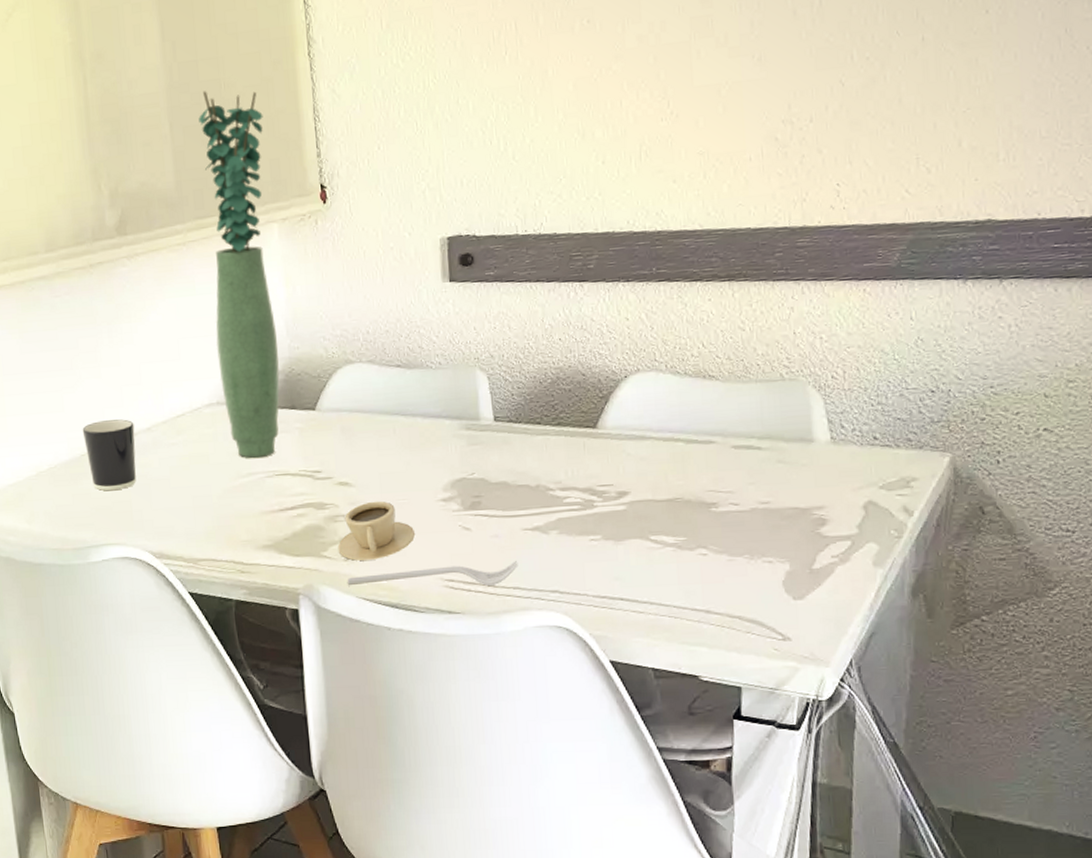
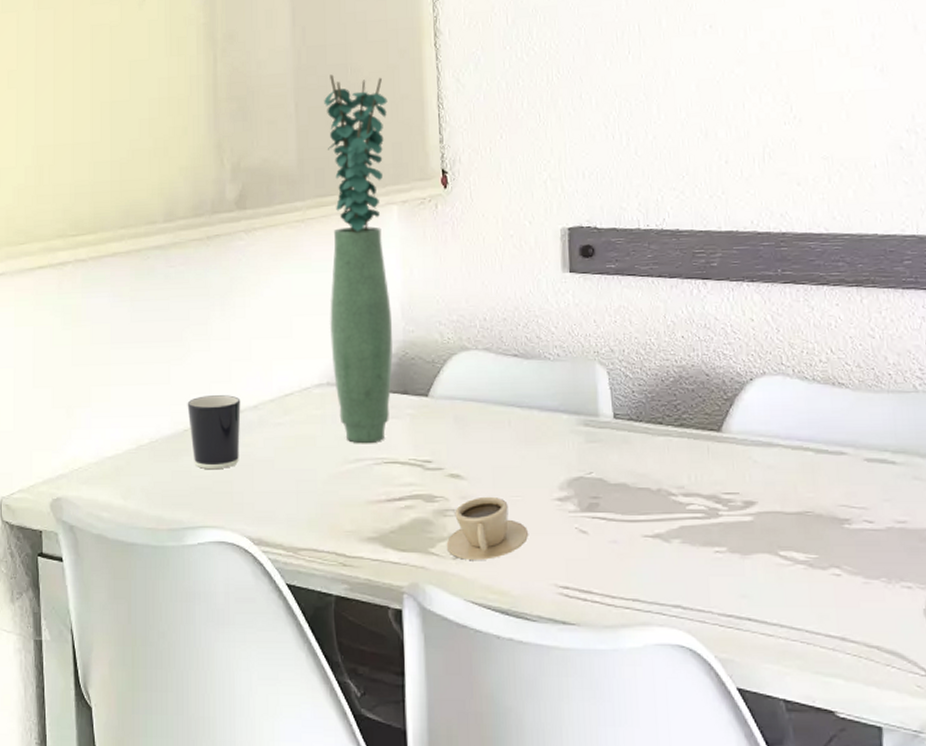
fork: present [347,560,518,587] -> none [455,569,638,597]

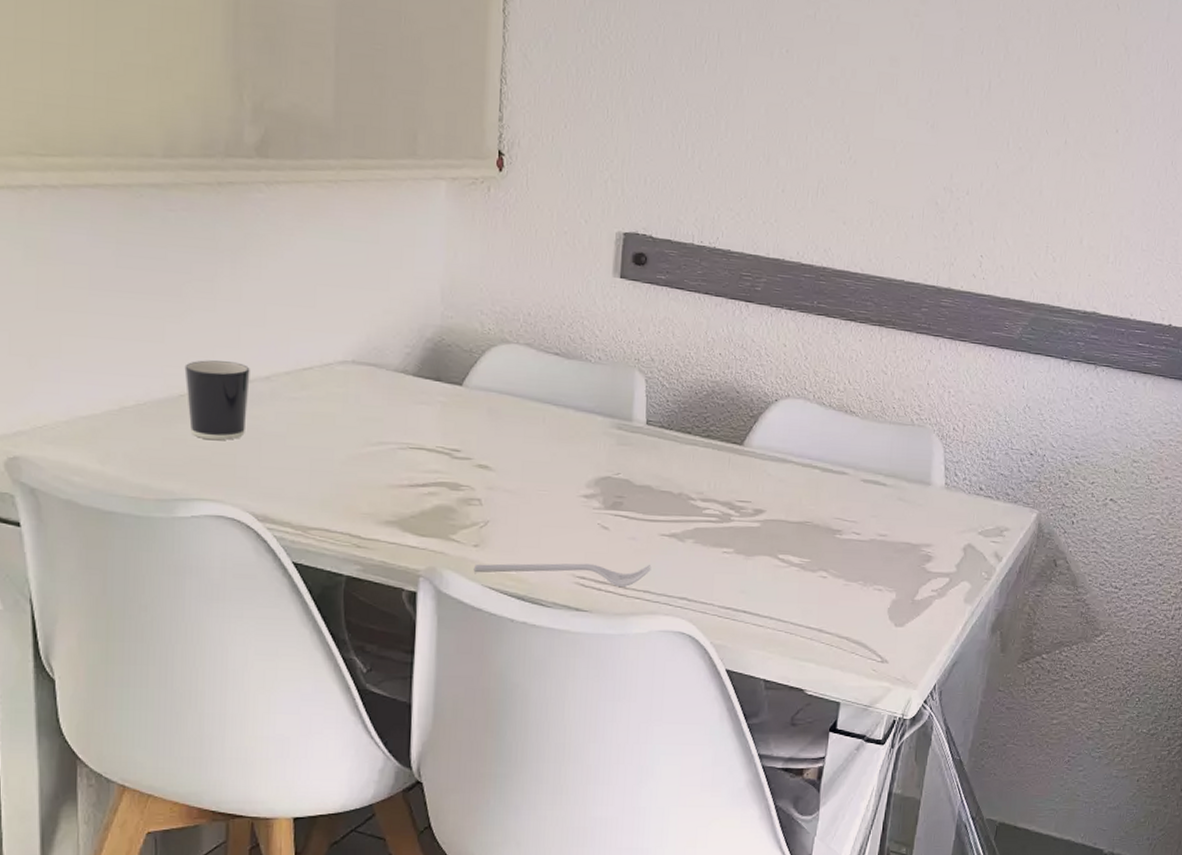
vase: present [324,74,393,443] -> none [359,20,445,427]
cup: present [446,496,529,561] -> none [468,488,553,549]
fork: none [455,569,638,597] -> present [473,563,651,588]

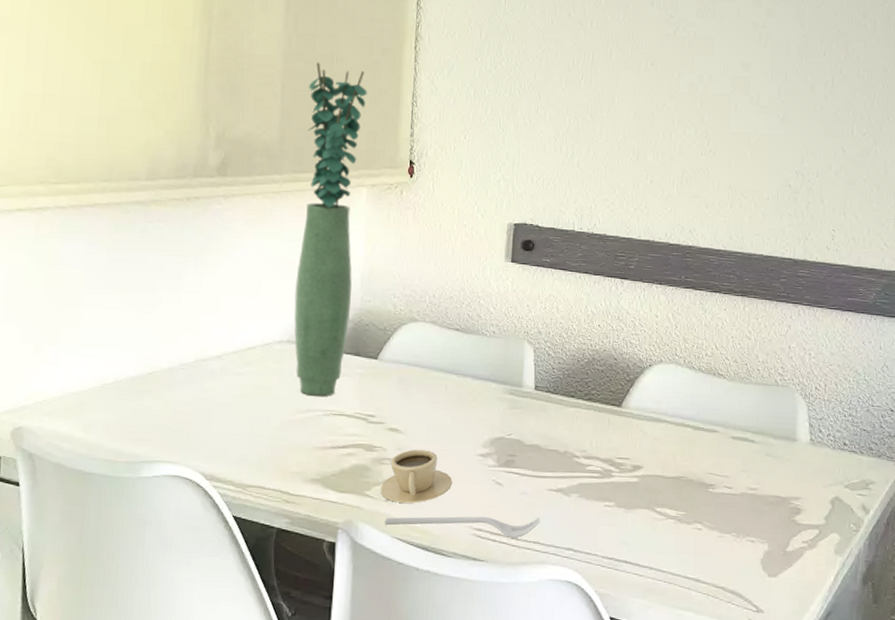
mug: present [184,360,250,441] -> none [153,343,205,411]
vase: none [359,20,445,427] -> present [294,62,367,396]
cup: none [468,488,553,549] -> present [380,449,453,504]

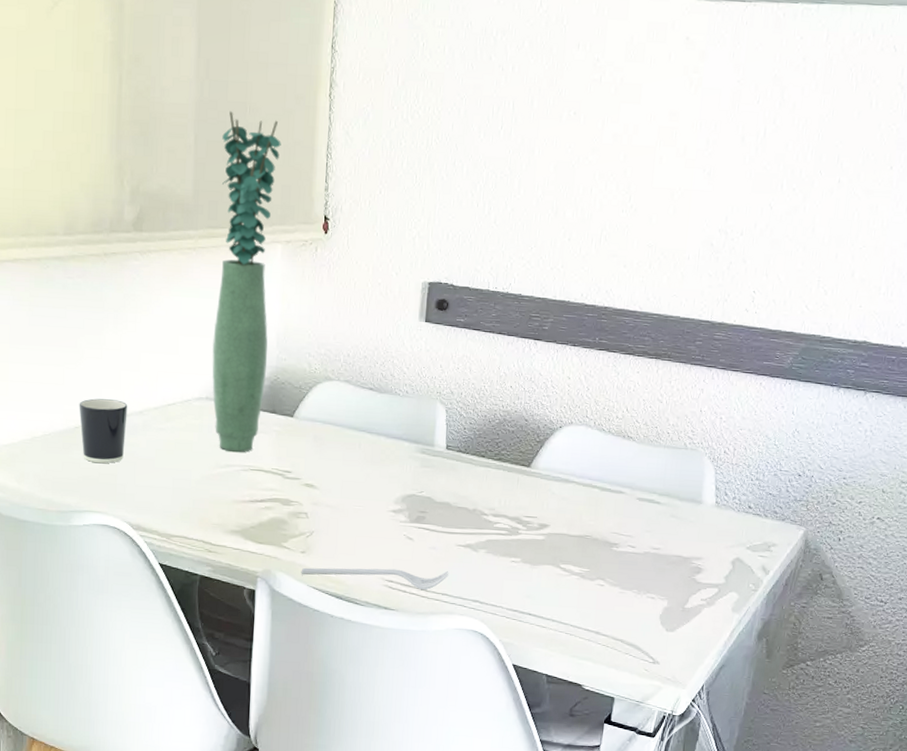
mug: none [153,343,205,411] -> present [79,398,128,464]
cup: present [380,449,453,504] -> none [297,504,366,556]

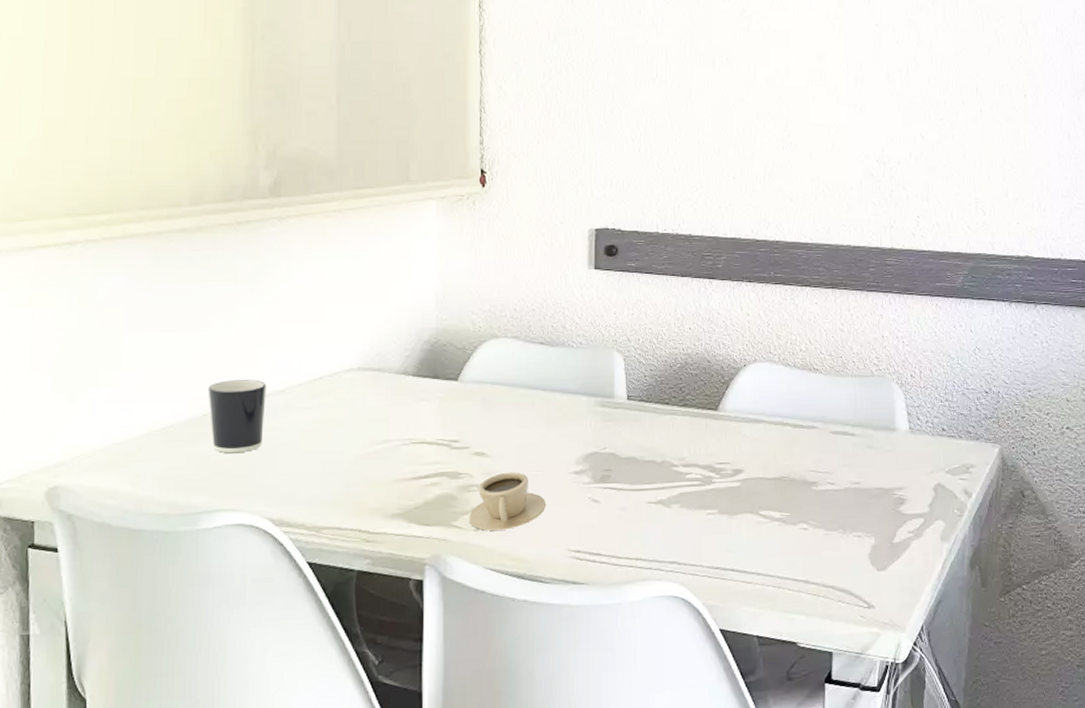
vase: present [212,111,281,452] -> none [363,71,431,425]
cup: none [297,504,366,556] -> present [469,472,547,532]
fork: present [301,567,449,591] -> none [475,532,641,558]

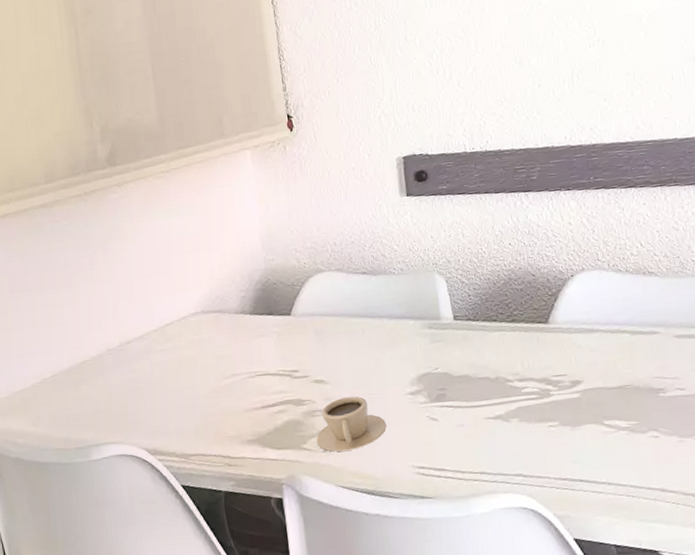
mug: present [207,380,267,454] -> none [81,329,131,395]

